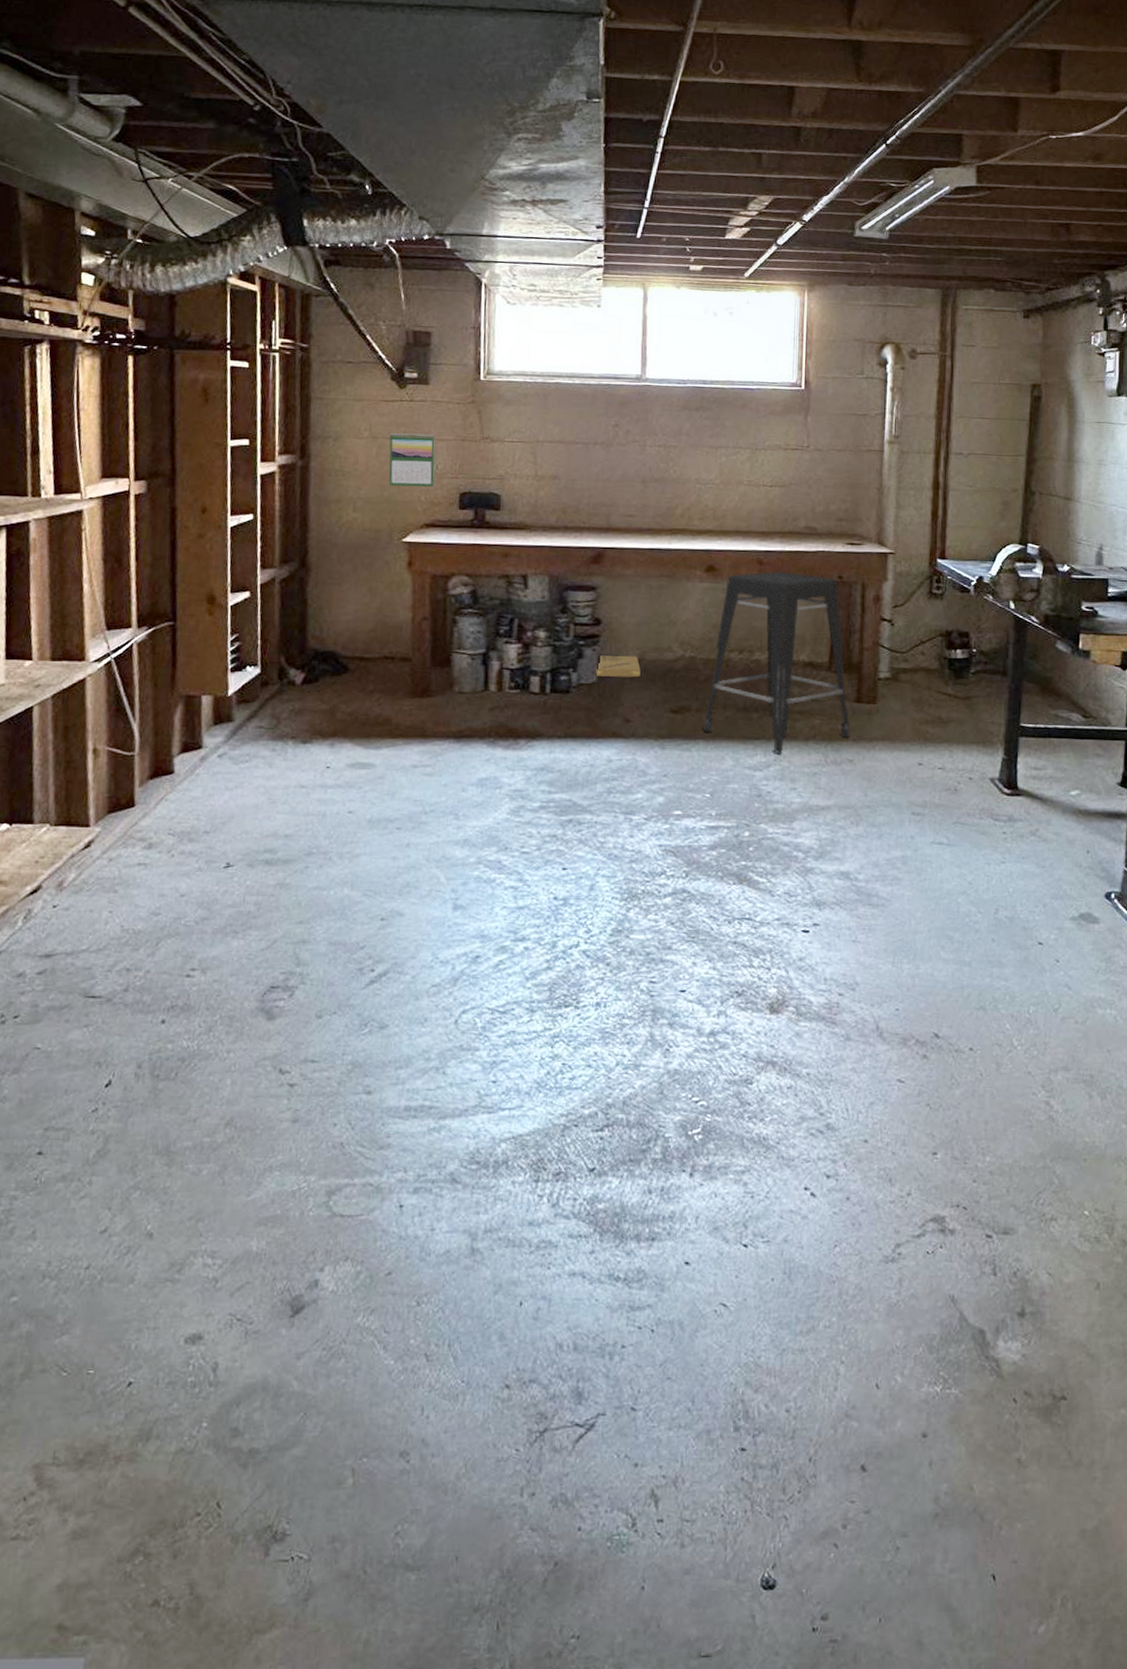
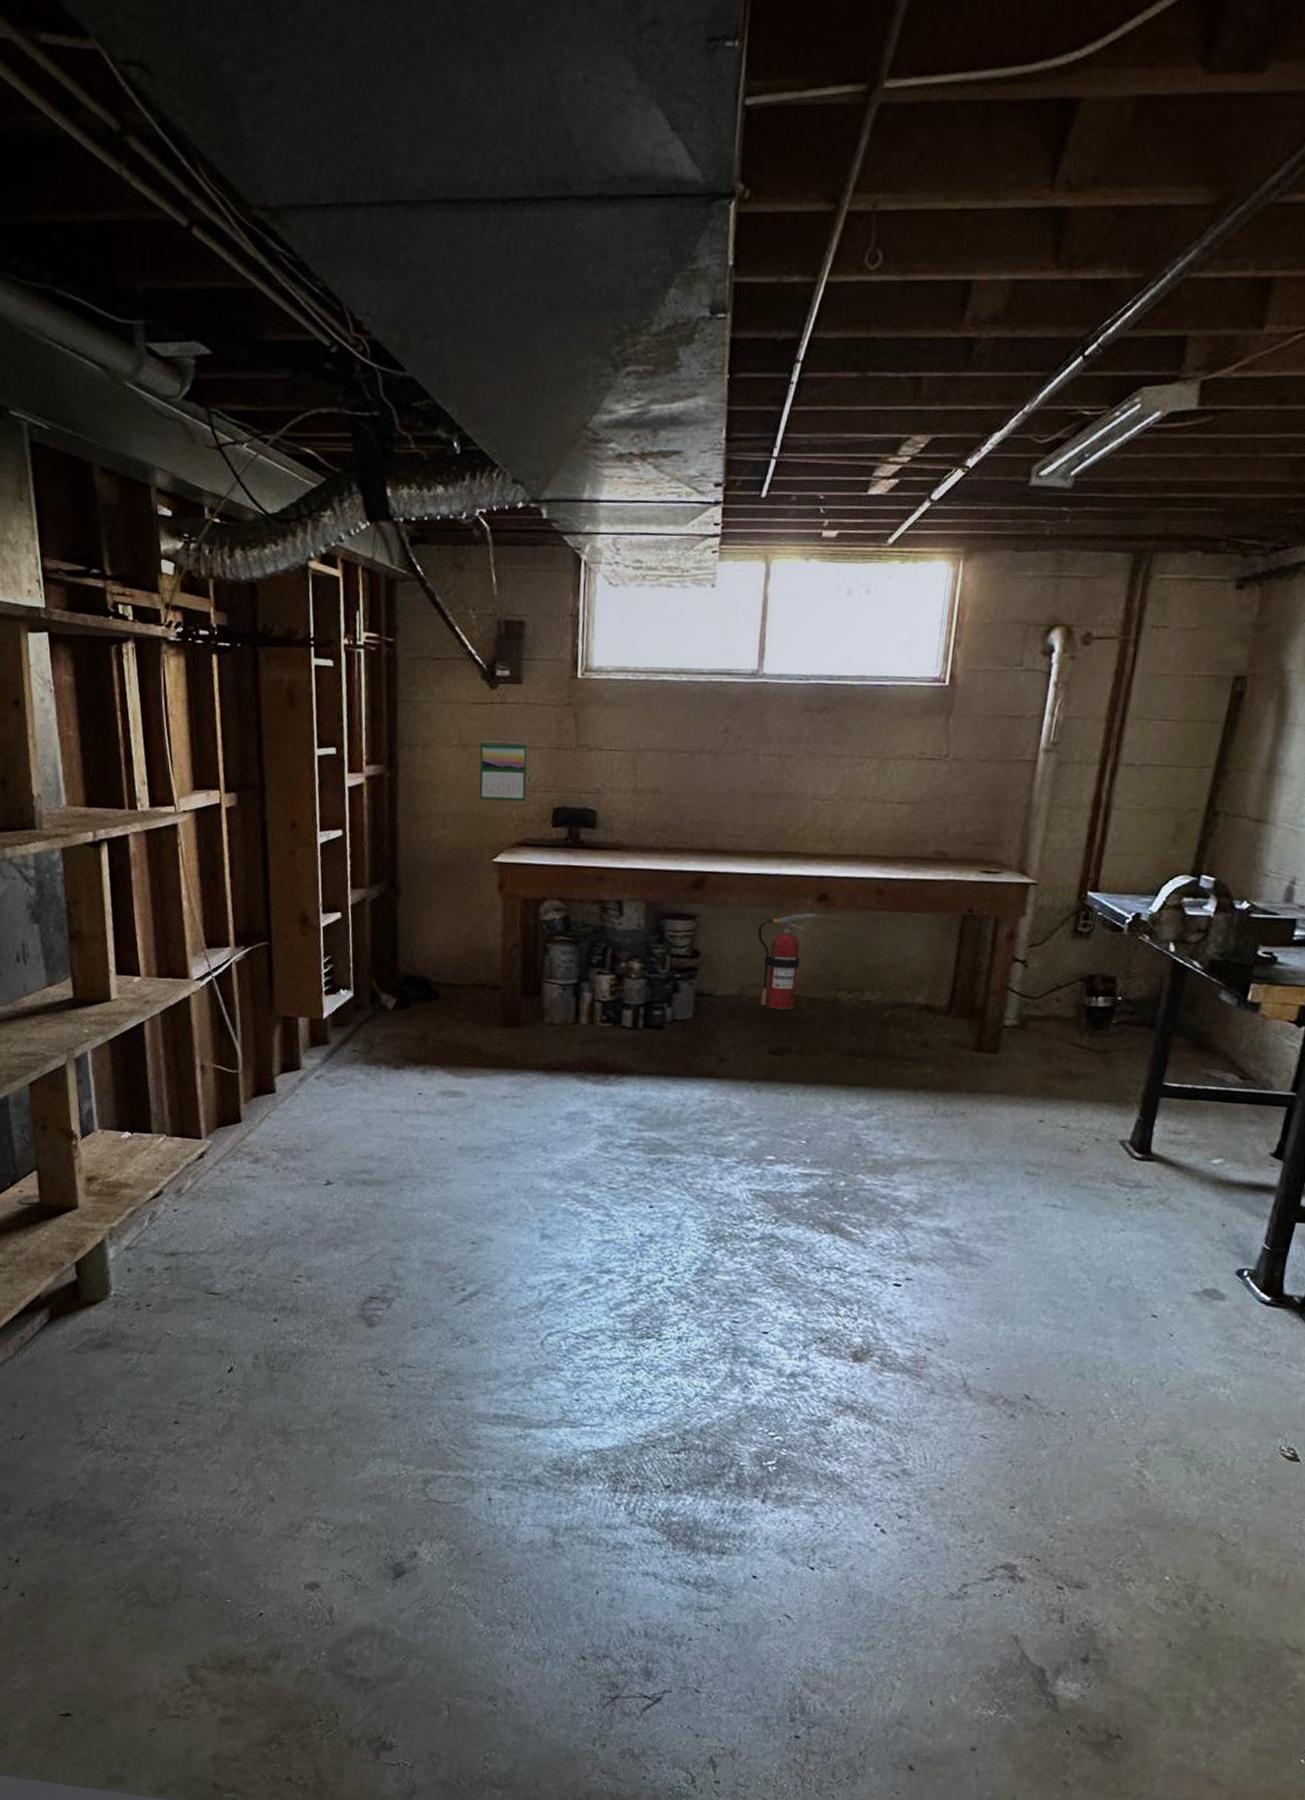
cardboard box: present [595,655,641,678] -> none [691,990,740,1015]
fire extinguisher: none [654,582,705,671] -> present [758,913,816,1010]
stool: present [703,571,850,753] -> none [803,902,967,1102]

